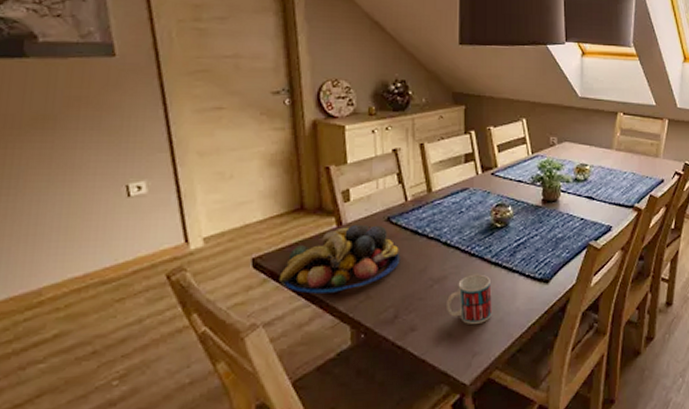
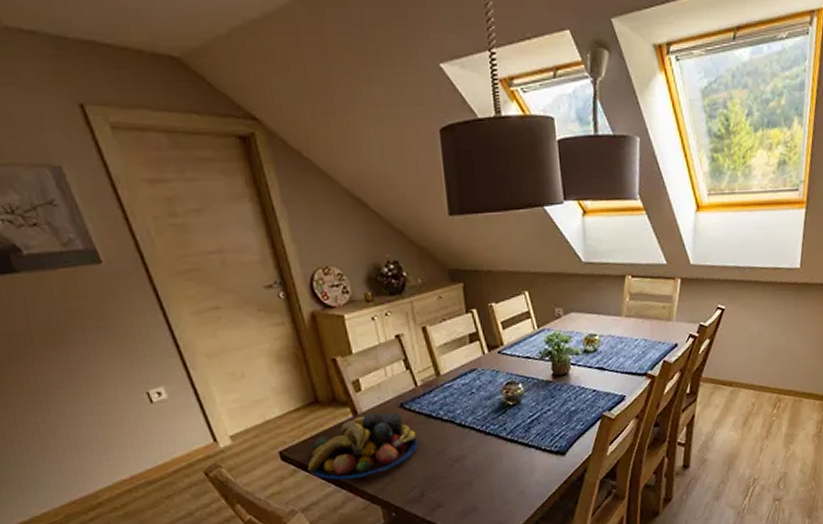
mug: present [445,274,493,325] -> none [467,451,514,498]

